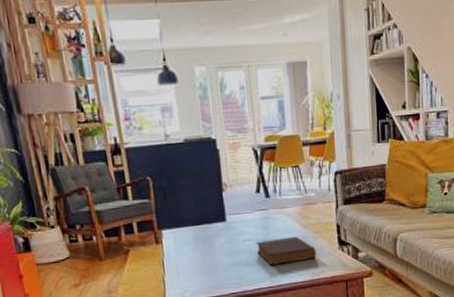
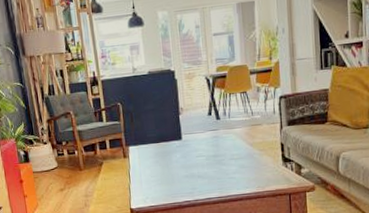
book: present [257,236,317,266] -> none [208,153,262,178]

